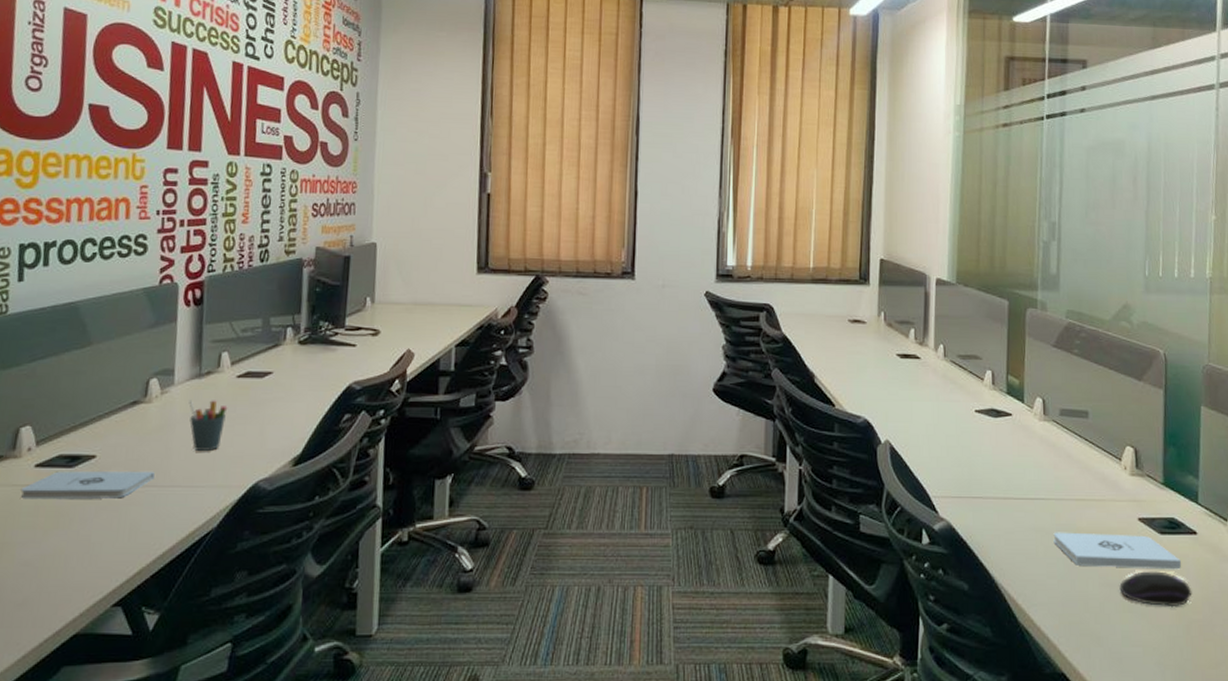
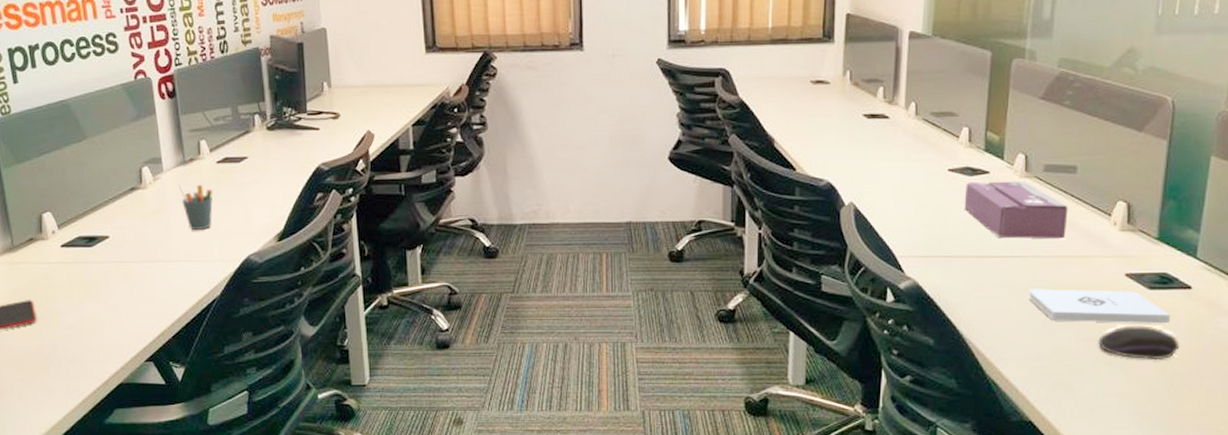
notepad: present [20,471,155,500] -> none [53,248,161,275]
tissue box: none [990,423,1084,482] -> present [964,181,1069,239]

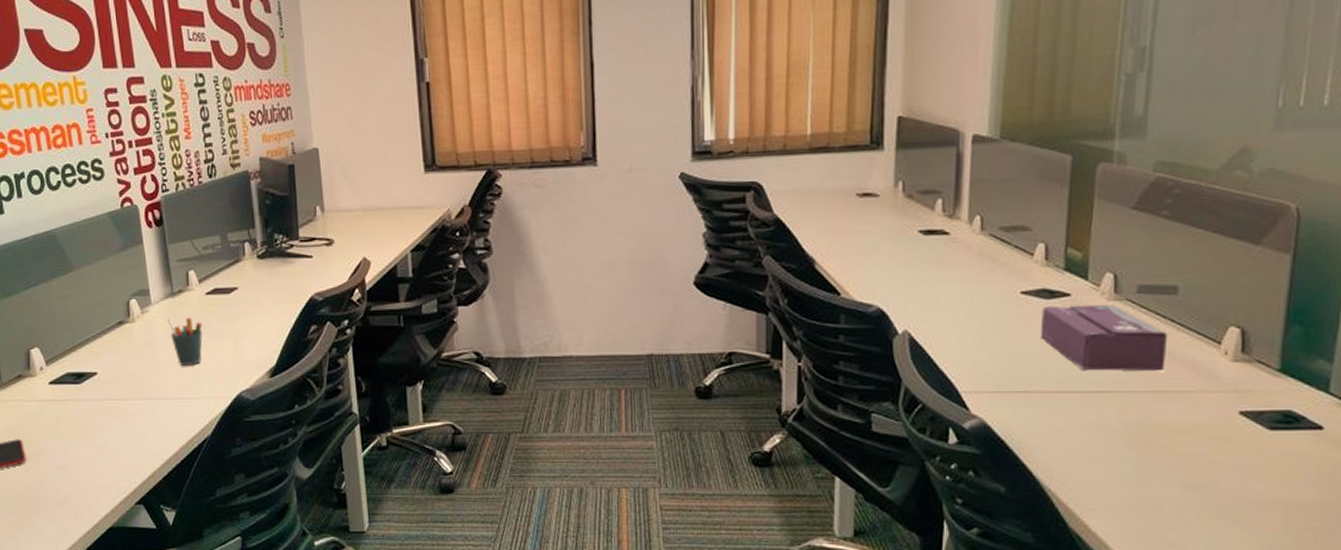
notepad: present [1028,288,1171,324] -> none [1119,429,1298,471]
computer mouse: present [1098,326,1180,361] -> none [1206,472,1309,513]

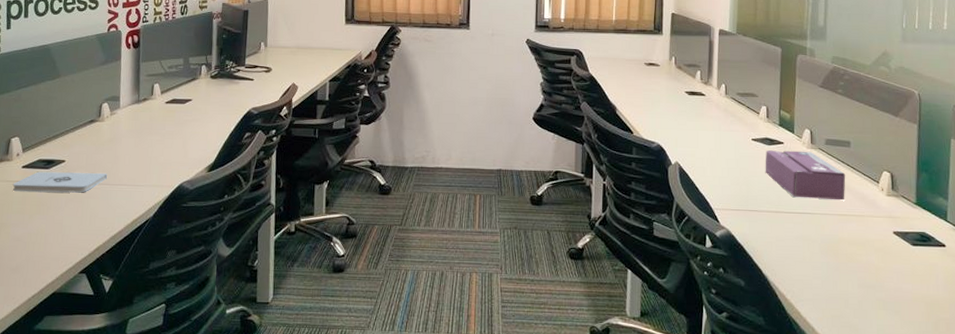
notepad: none [42,385,150,413] -> present [12,171,107,193]
pen holder: present [167,317,203,365] -> none [131,119,159,159]

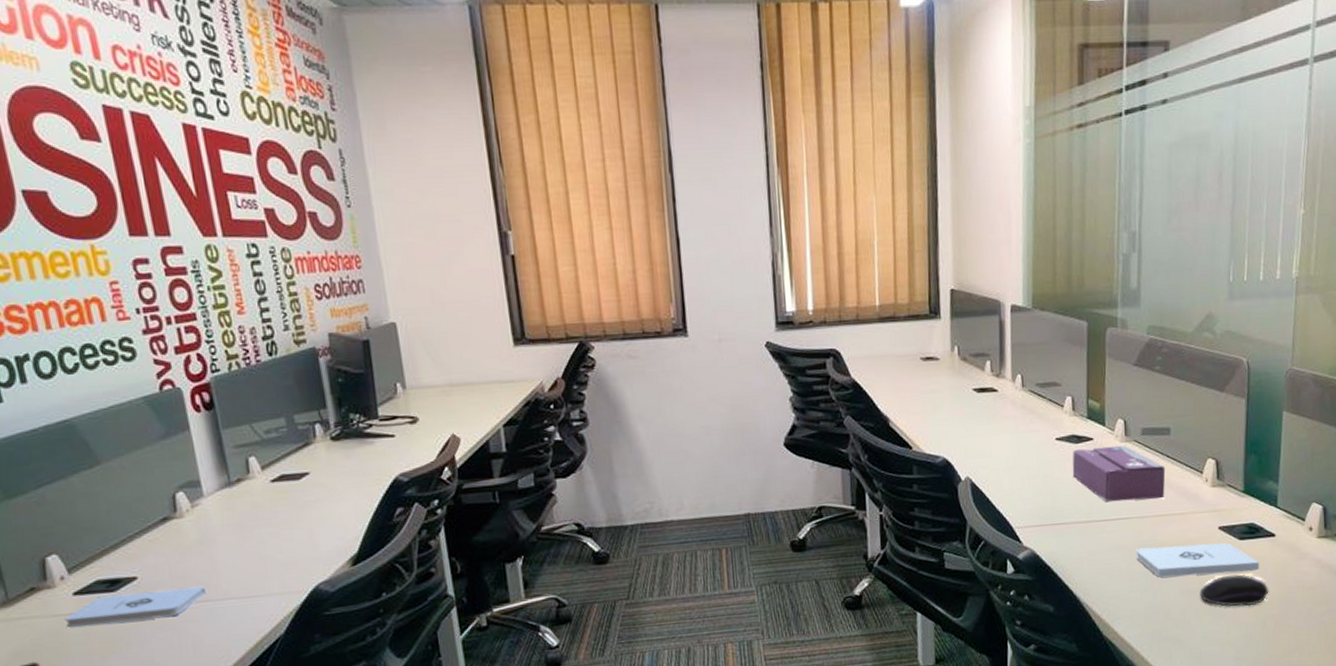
notepad: none [818,241,932,276] -> present [1136,542,1260,578]
computer mouse: none [876,276,941,307] -> present [1199,574,1269,606]

